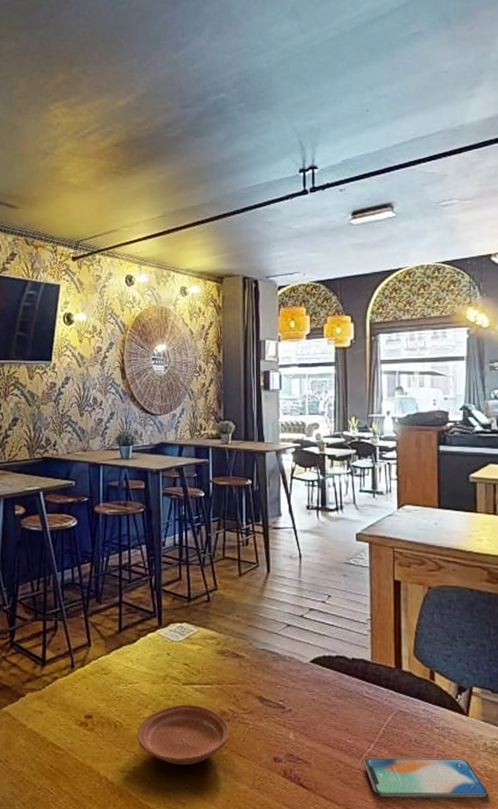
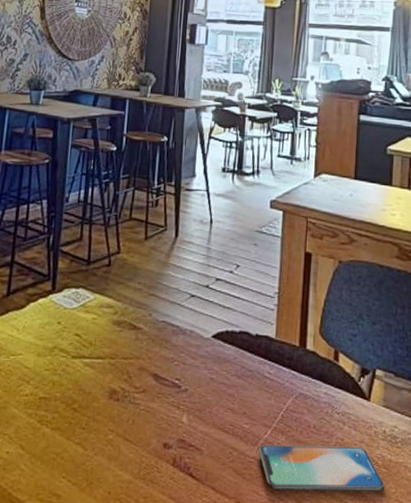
plate: present [136,704,230,766] -> none [13,380,119,451]

